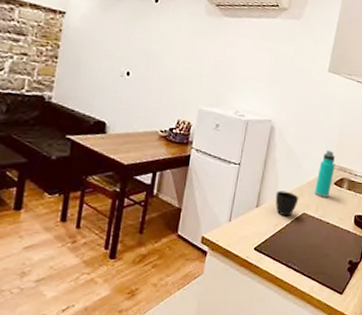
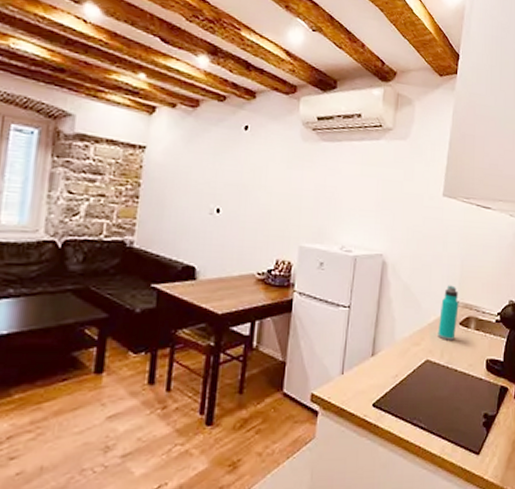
cup: present [275,190,299,217] -> none [393,335,420,365]

